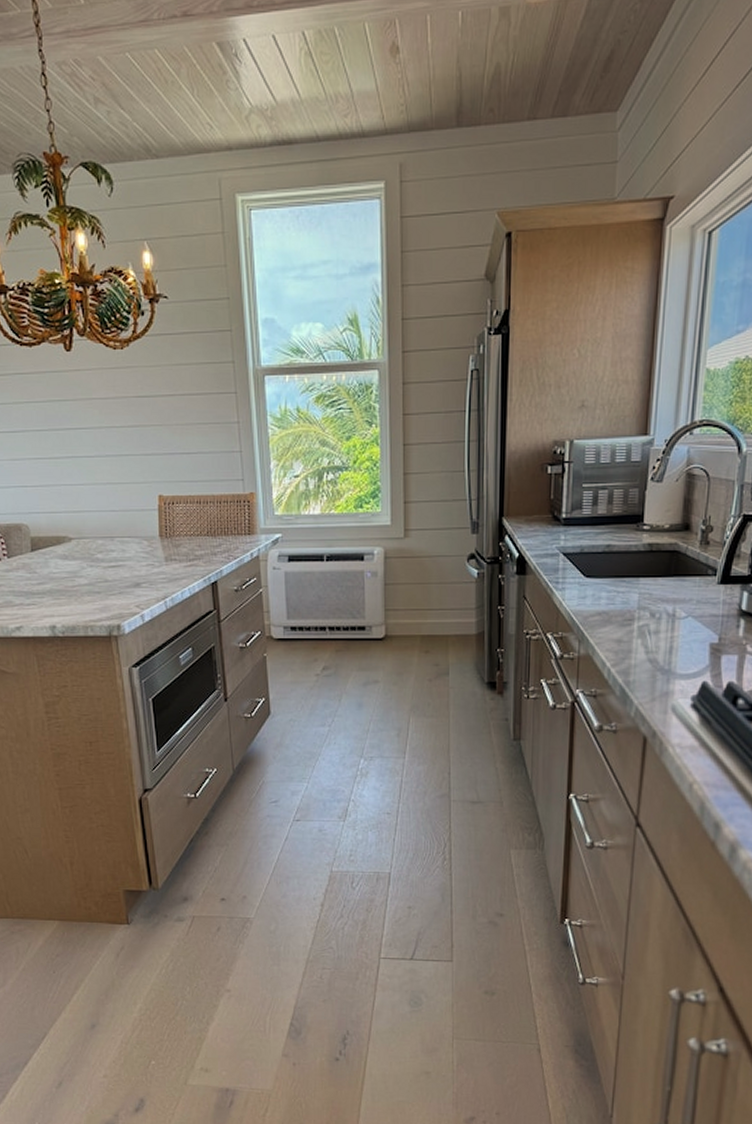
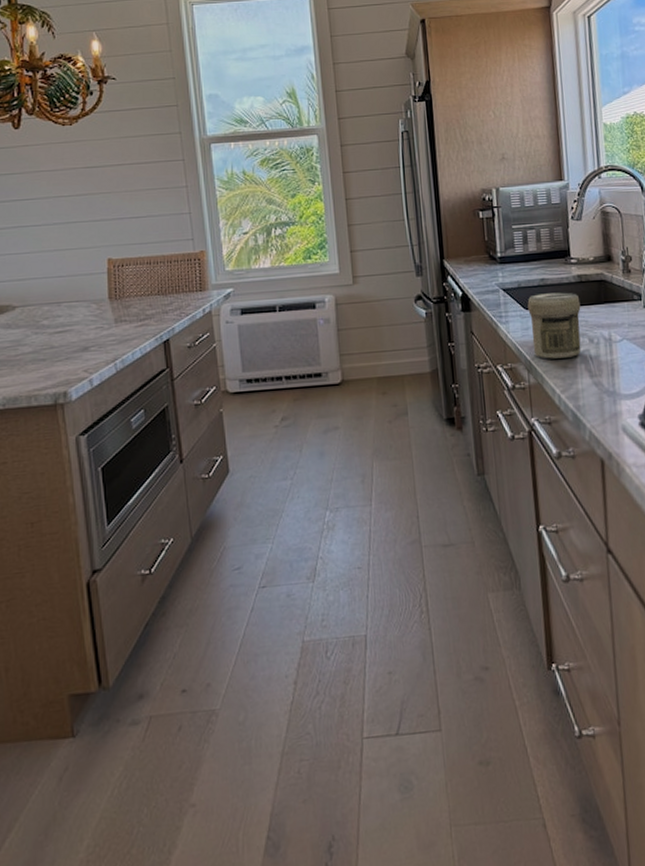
jar: none [588,561,647,631] -> present [527,292,581,359]

